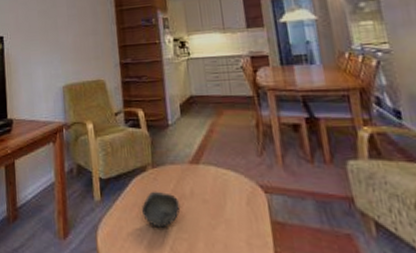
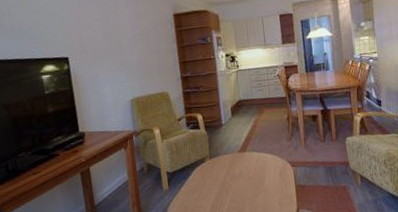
bowl: present [141,191,181,228] -> none [201,176,232,203]

